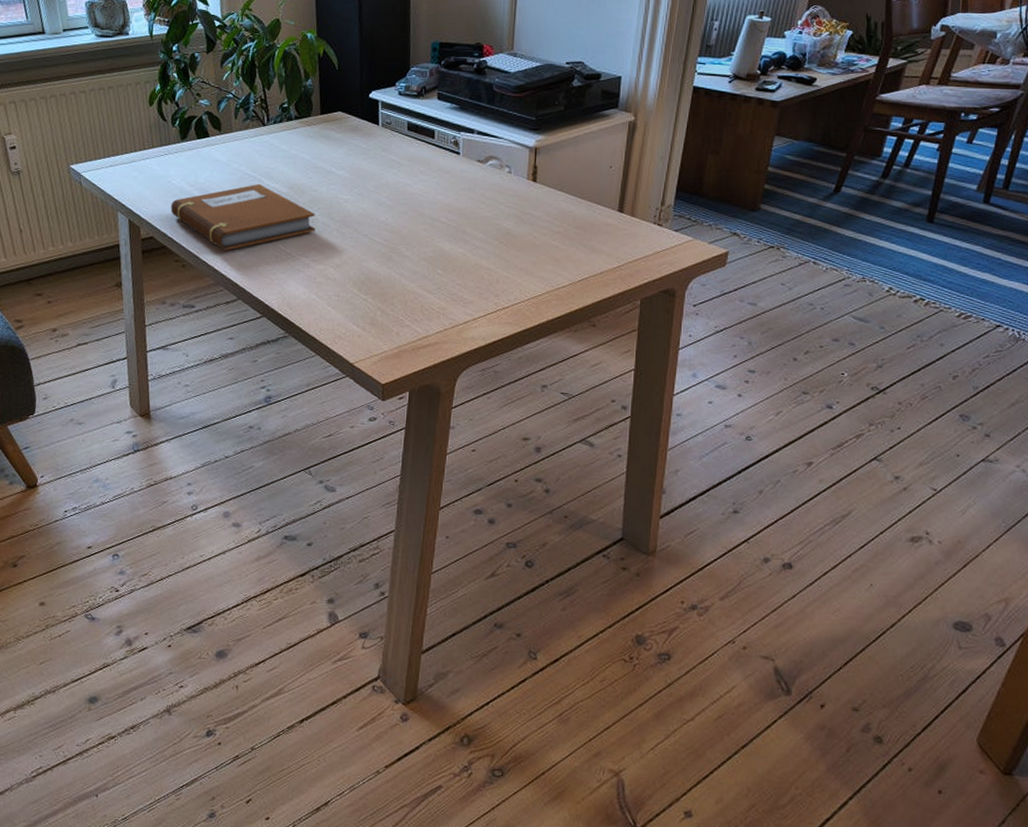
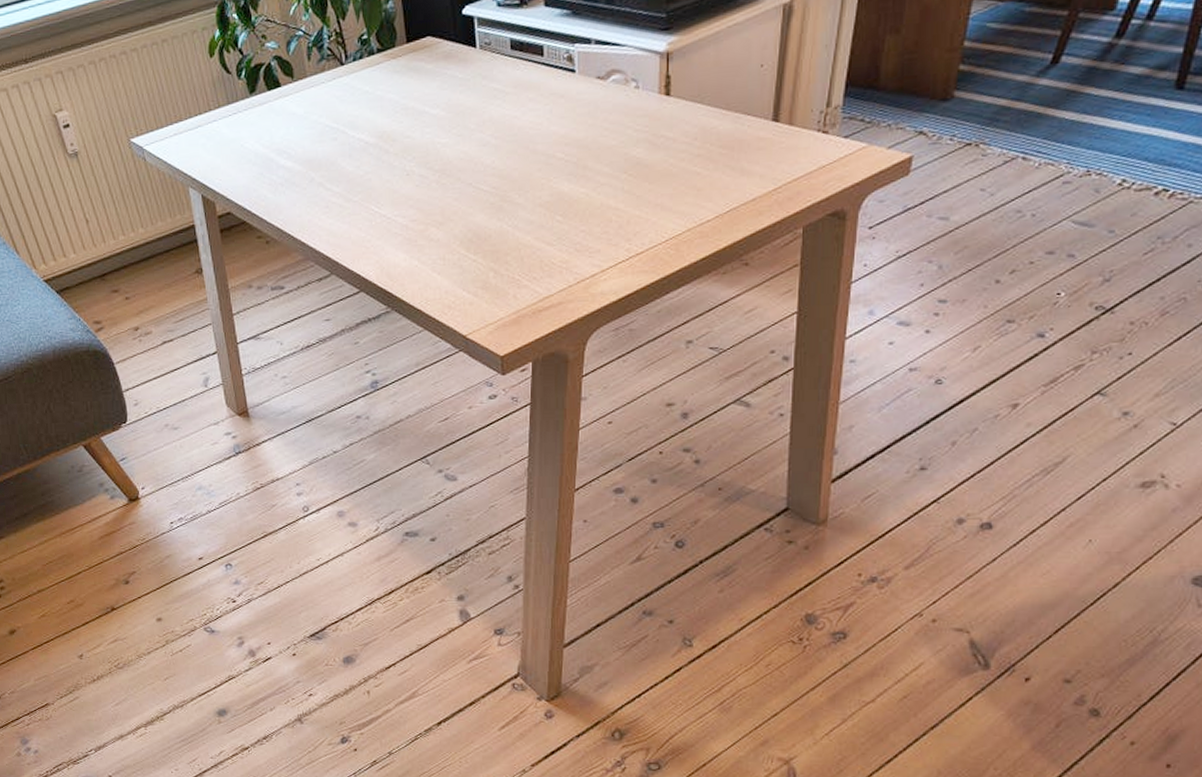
notebook: present [170,183,316,251] -> none [246,135,412,220]

